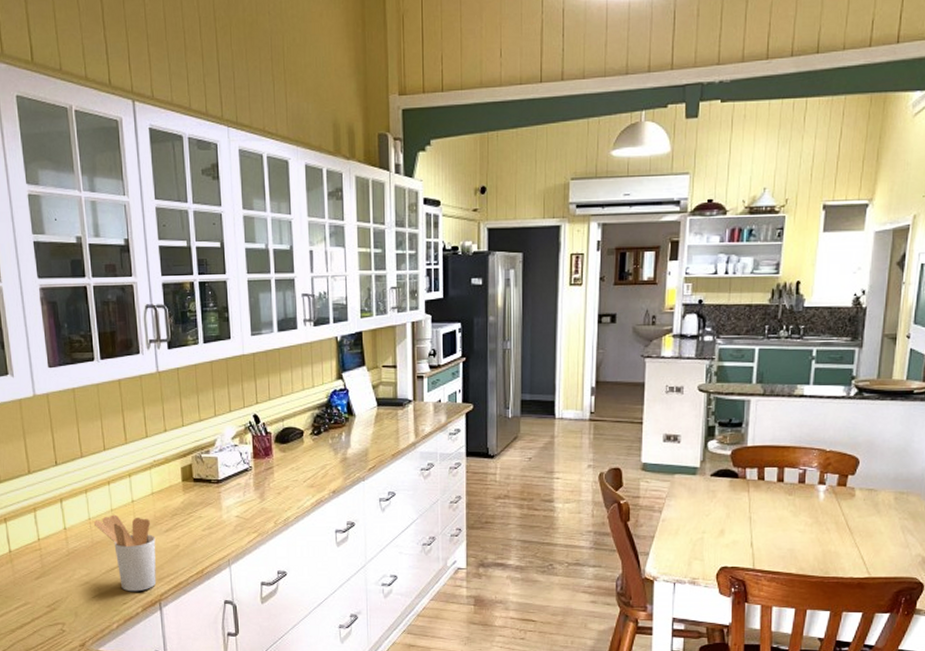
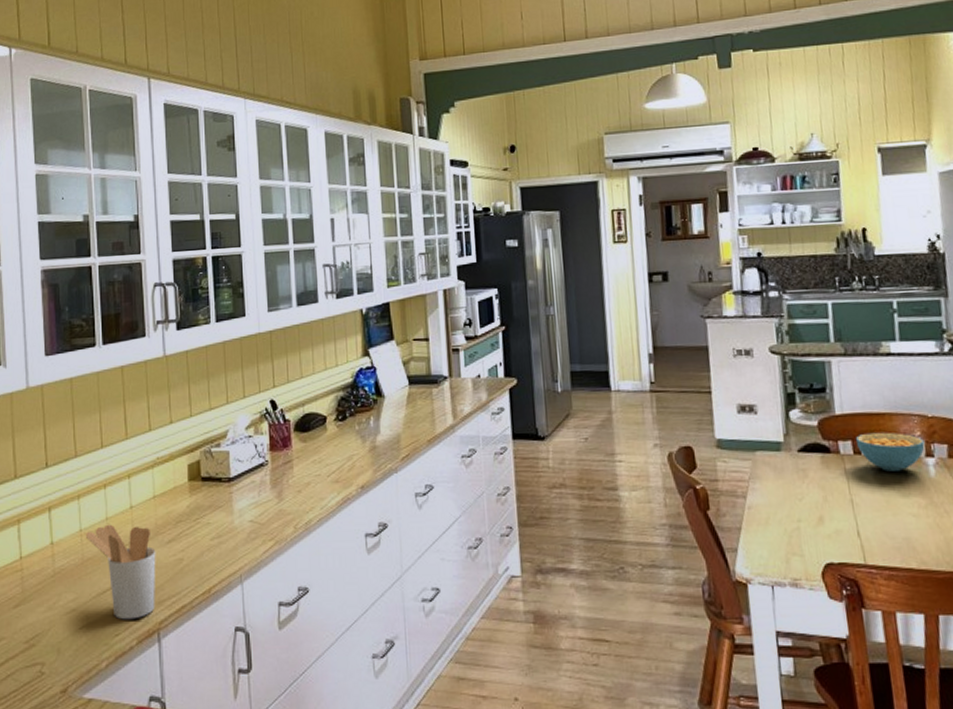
cereal bowl: none [762,462,819,495] -> present [856,432,925,472]

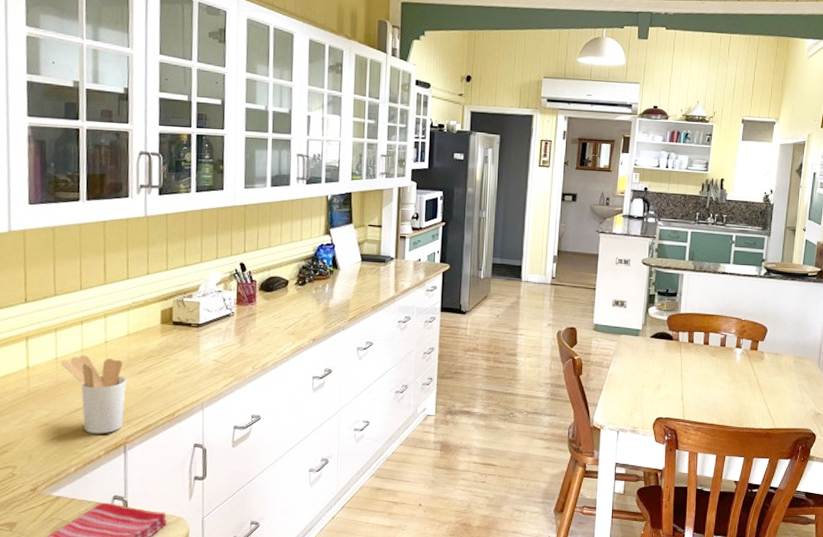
cereal bowl: present [856,432,925,472] -> none [692,328,737,356]

